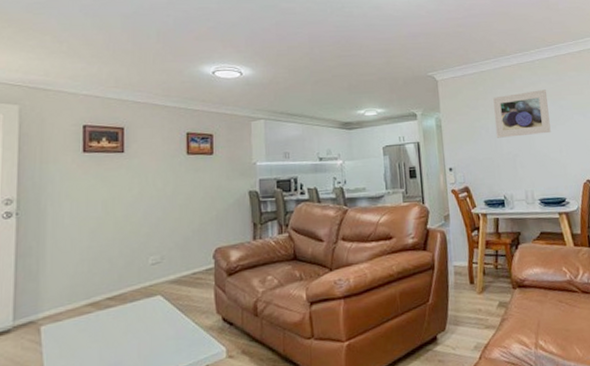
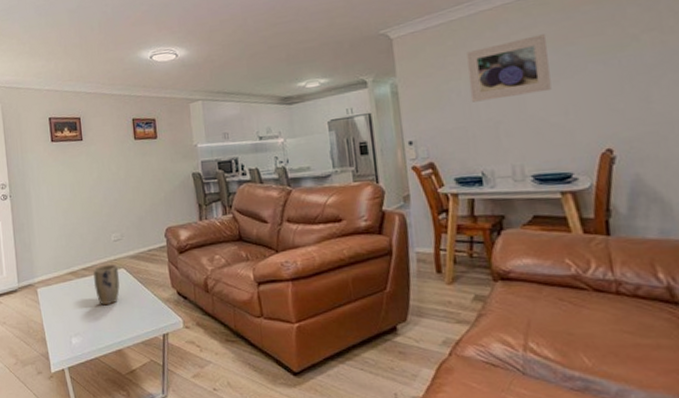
plant pot: none [119,291,153,341] -> present [93,264,120,306]

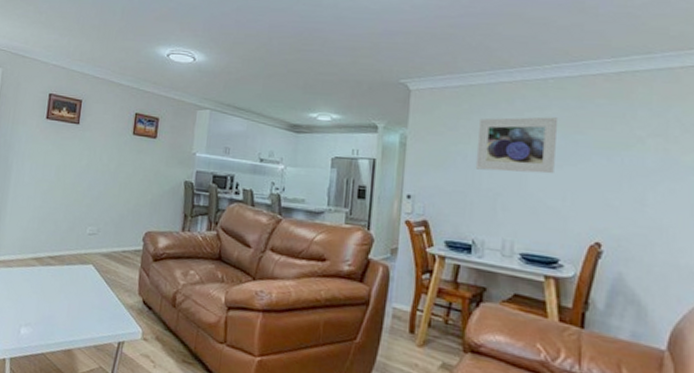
plant pot: present [93,264,120,306] -> none [57,257,87,301]

